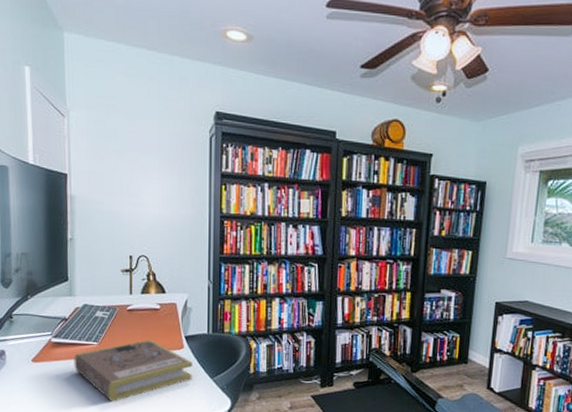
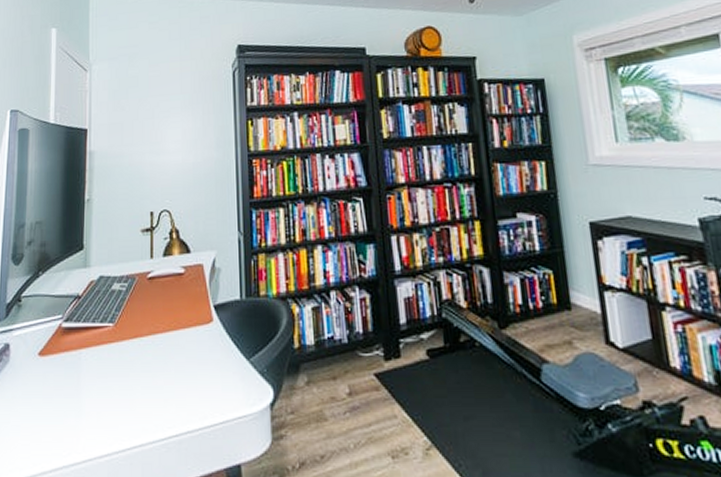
book: present [74,339,193,402] -> none [86,313,225,404]

